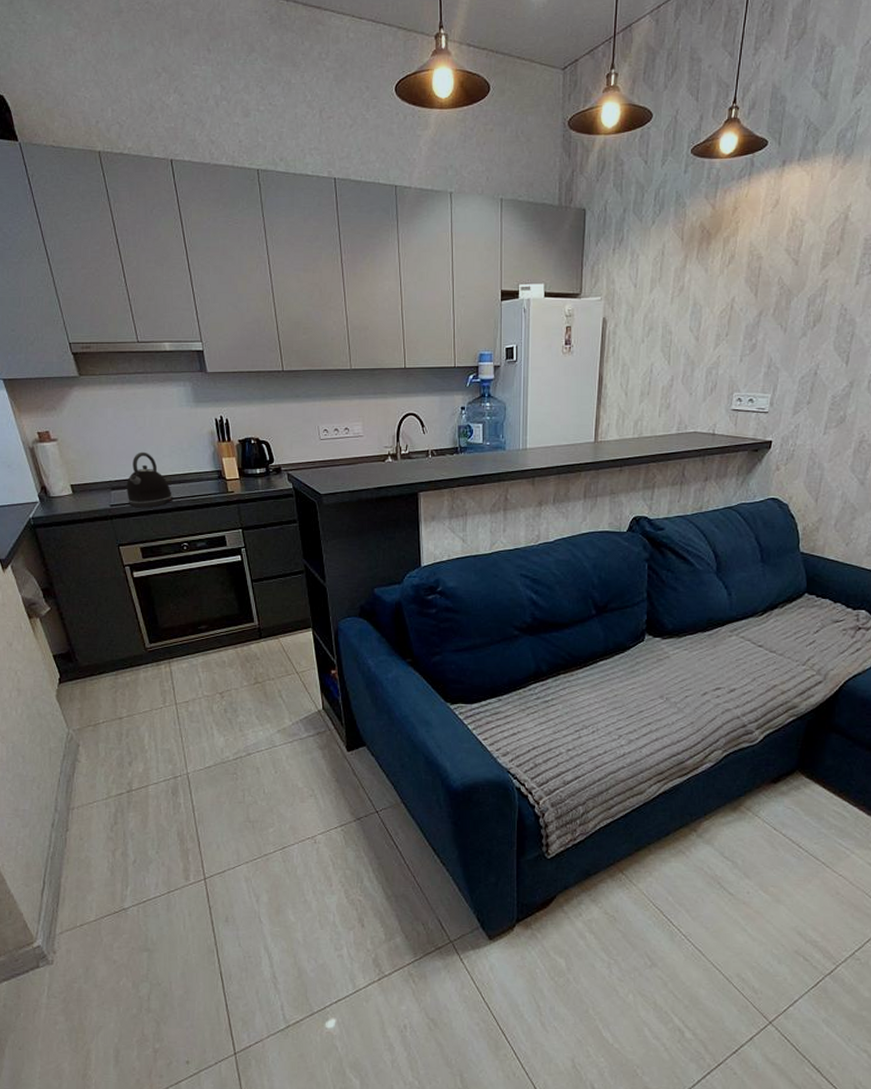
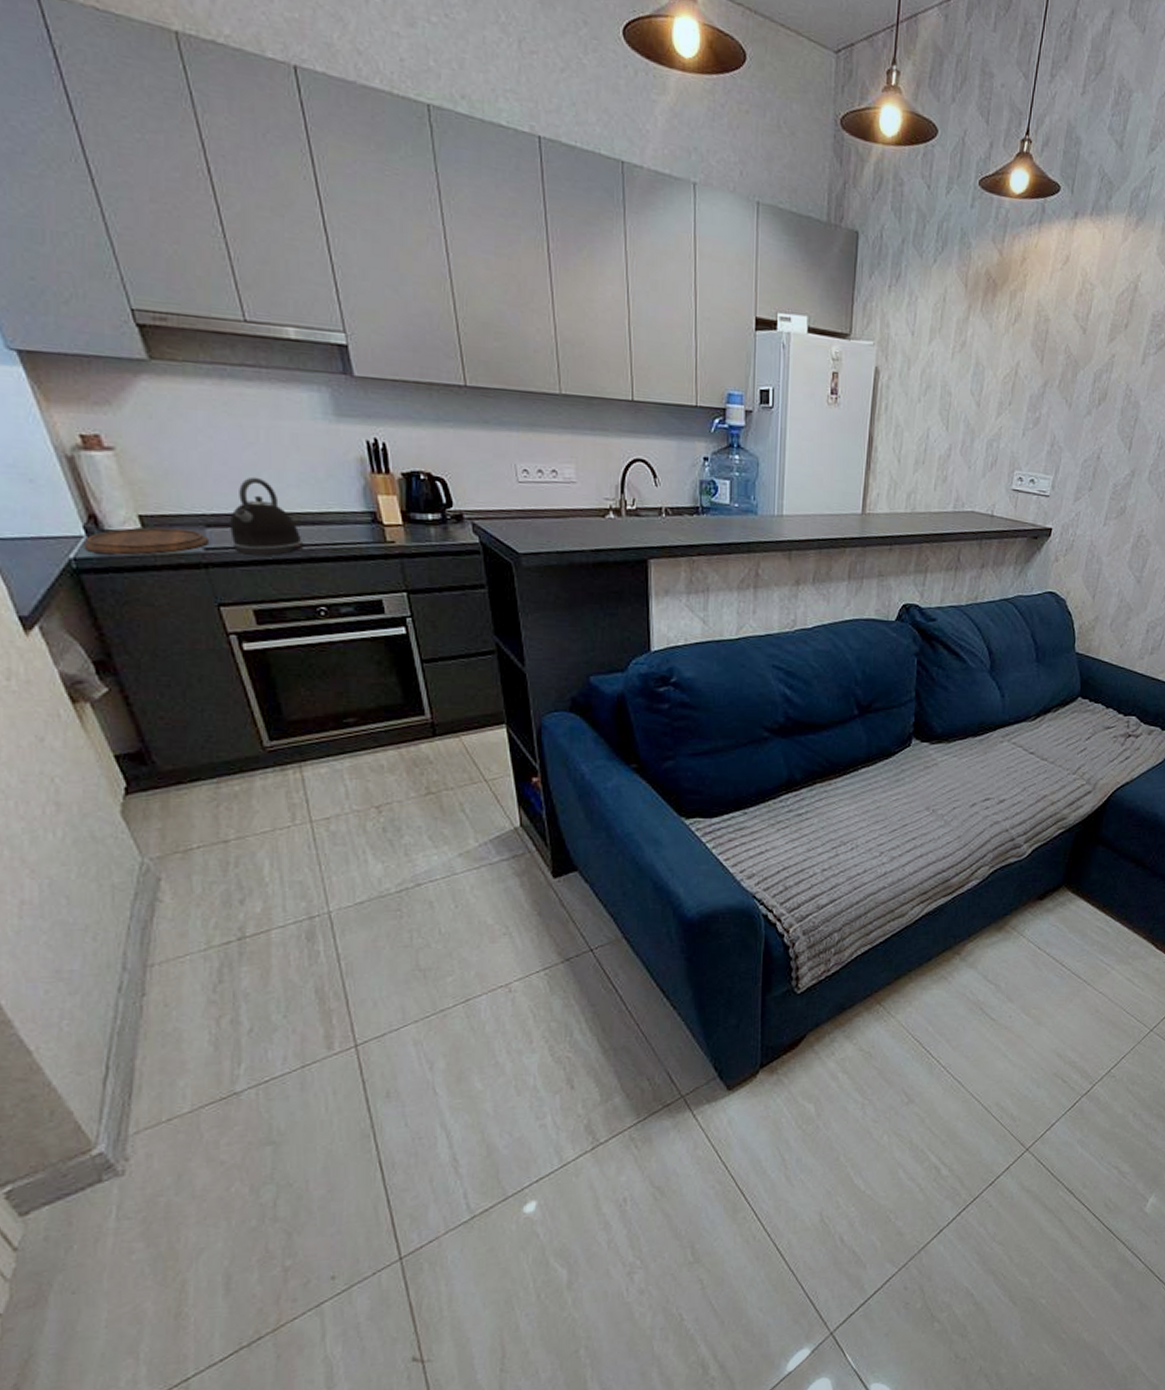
cutting board: none [38,493,113,514] -> present [83,527,208,556]

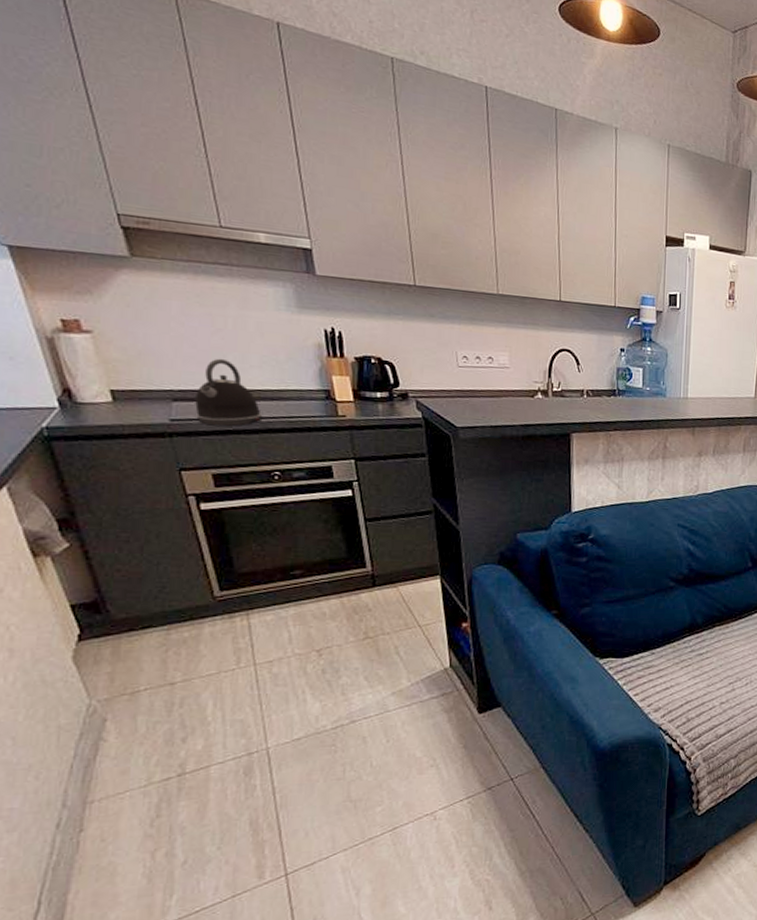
cutting board: present [83,527,208,556] -> none [56,401,174,425]

